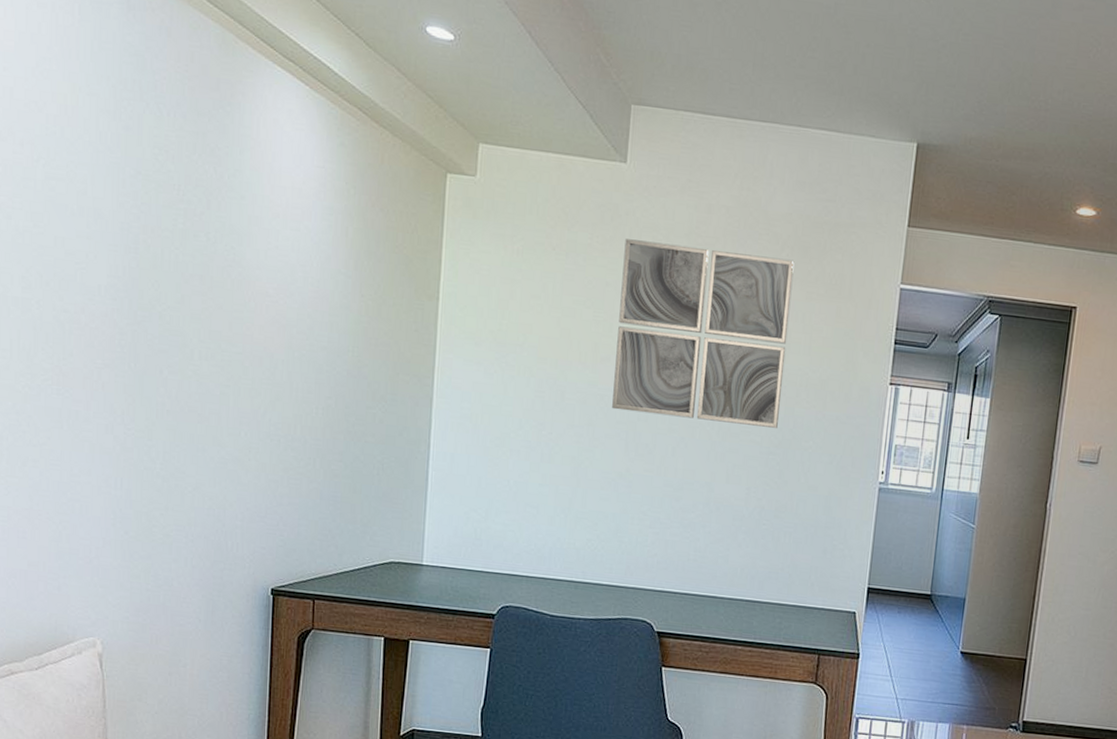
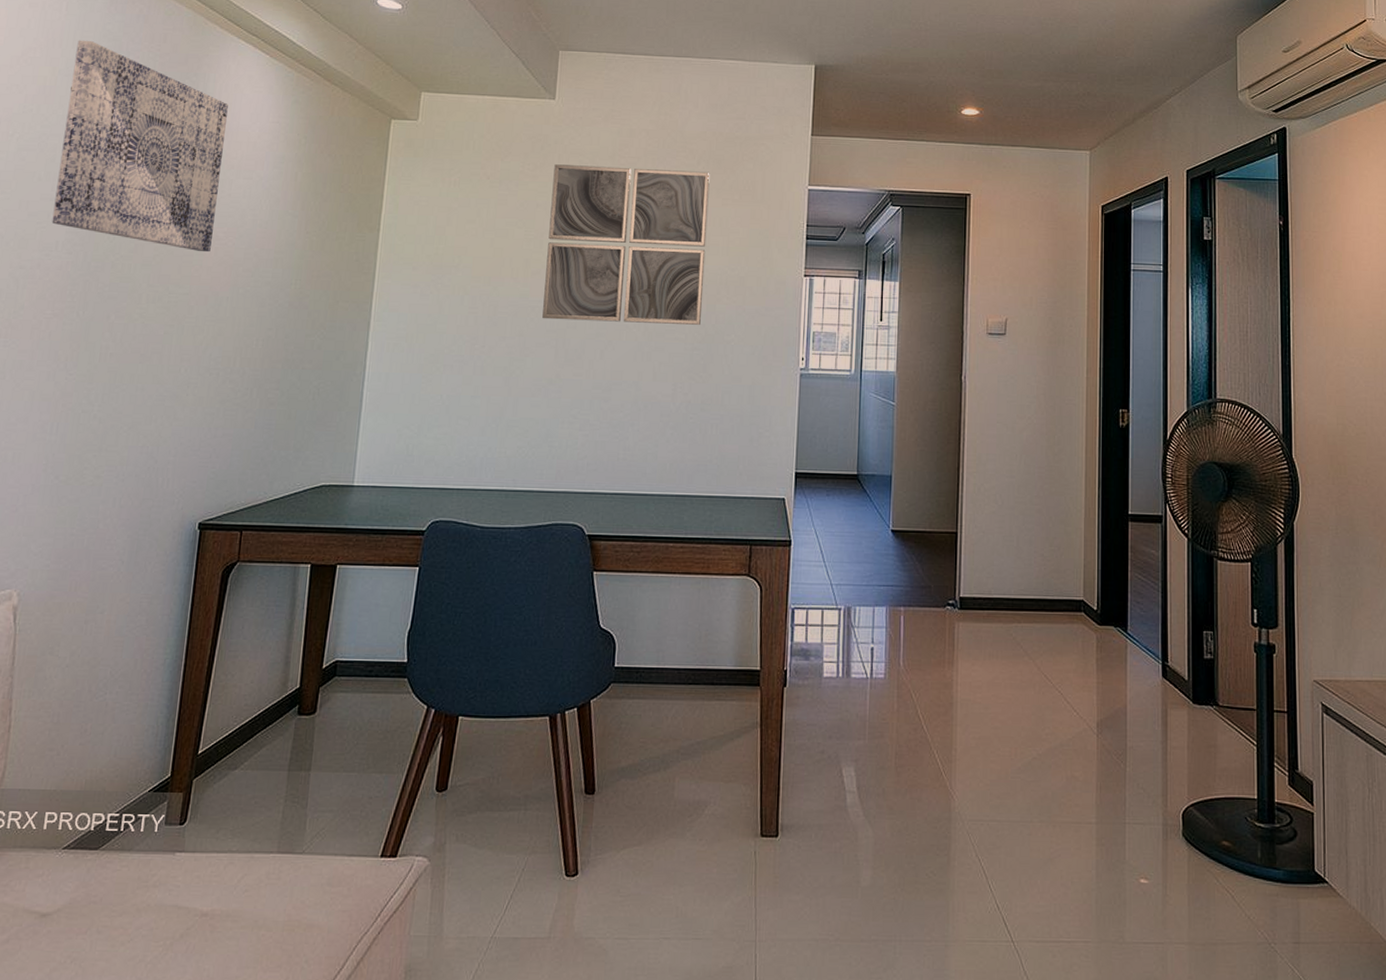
wall art: none [91,52,268,310] -> present [51,40,228,253]

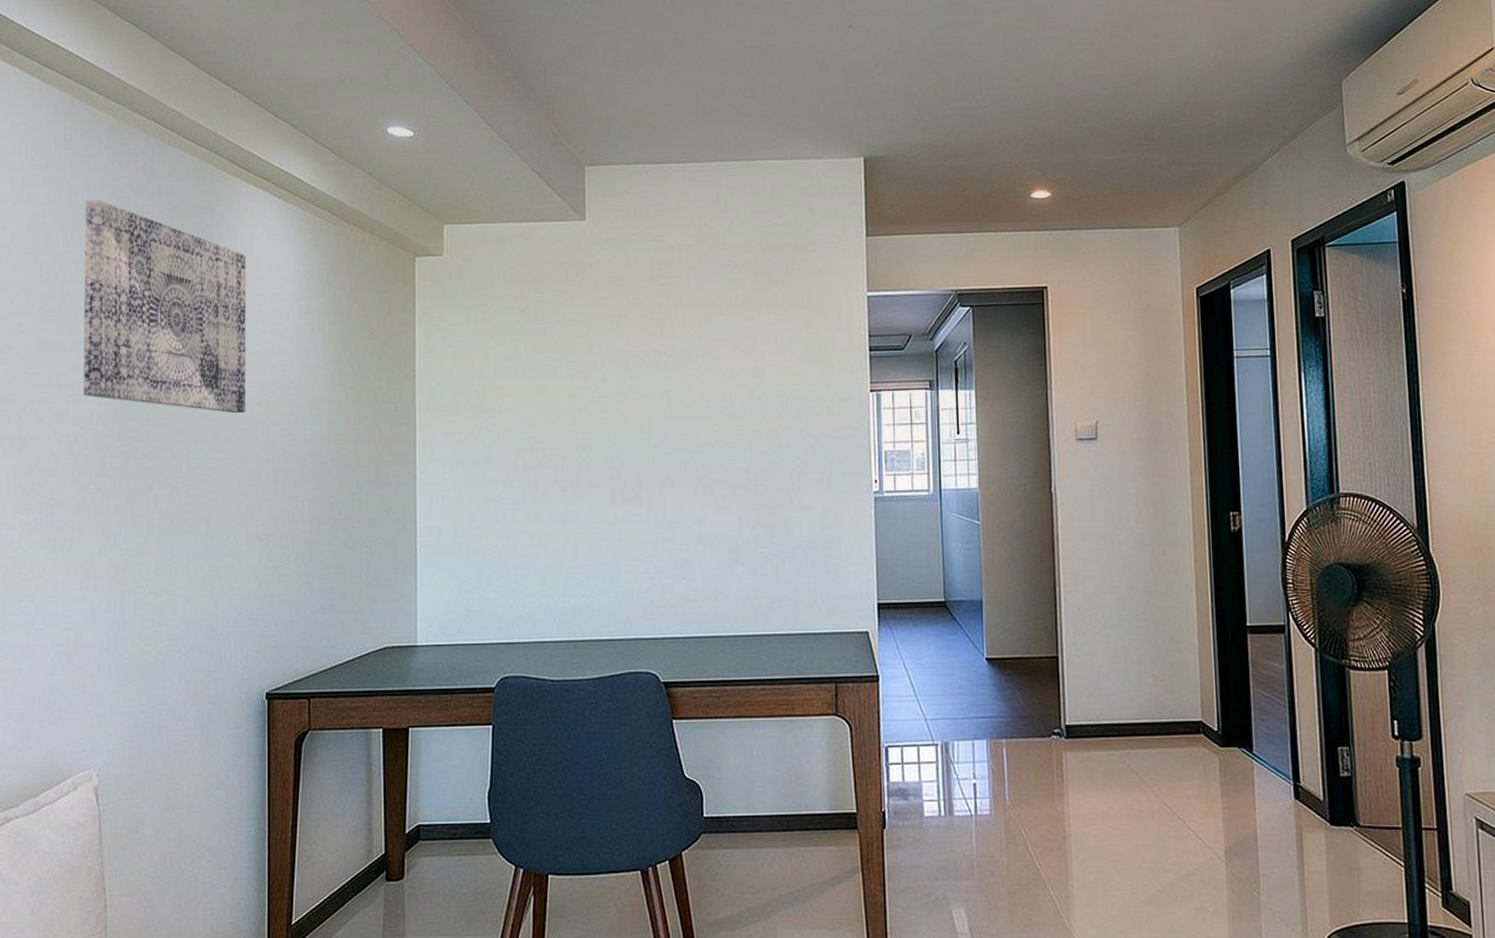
wall art: present [542,164,710,325] -> none [591,285,763,458]

